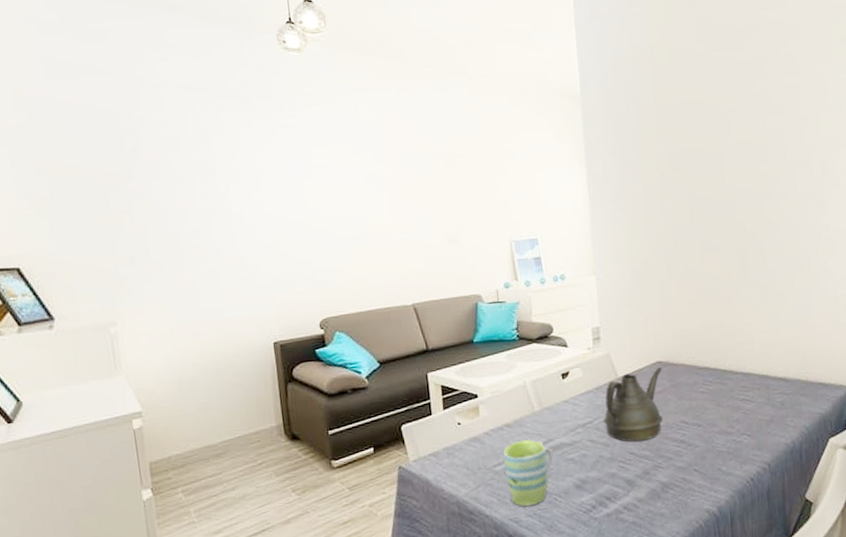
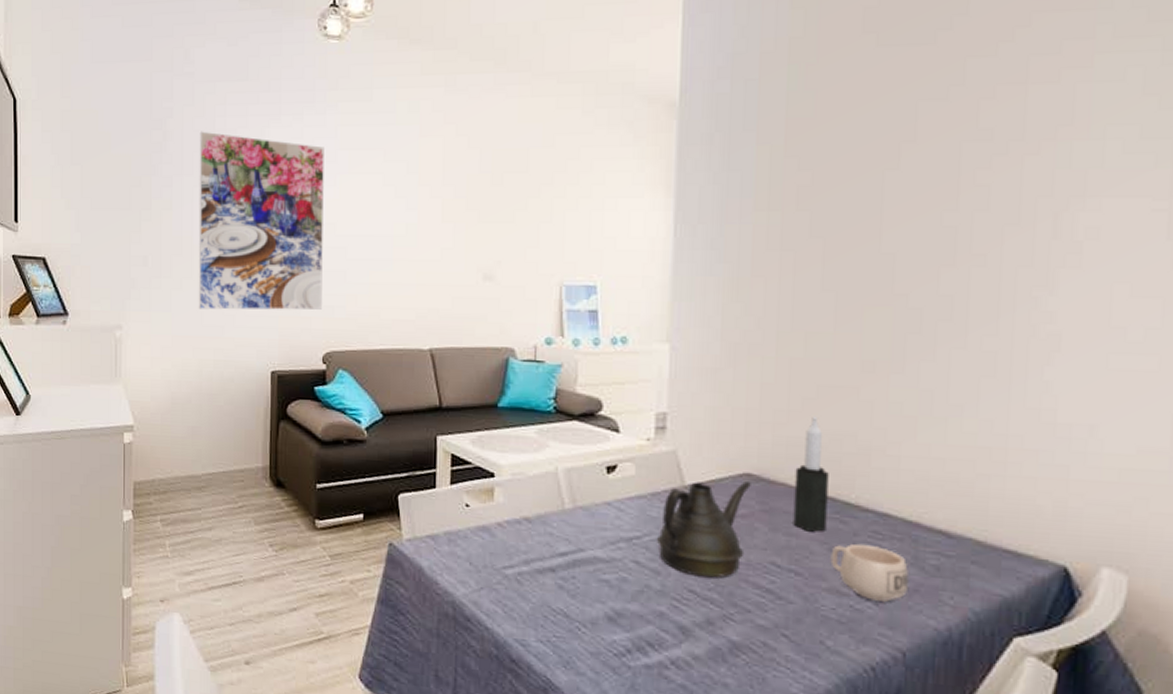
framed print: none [173,137,314,297] -> present [198,131,324,311]
mug: present [503,439,553,507] -> none [516,542,582,630]
candle: none [689,313,713,395] -> present [793,416,829,532]
mug: none [718,396,767,433] -> present [830,543,910,602]

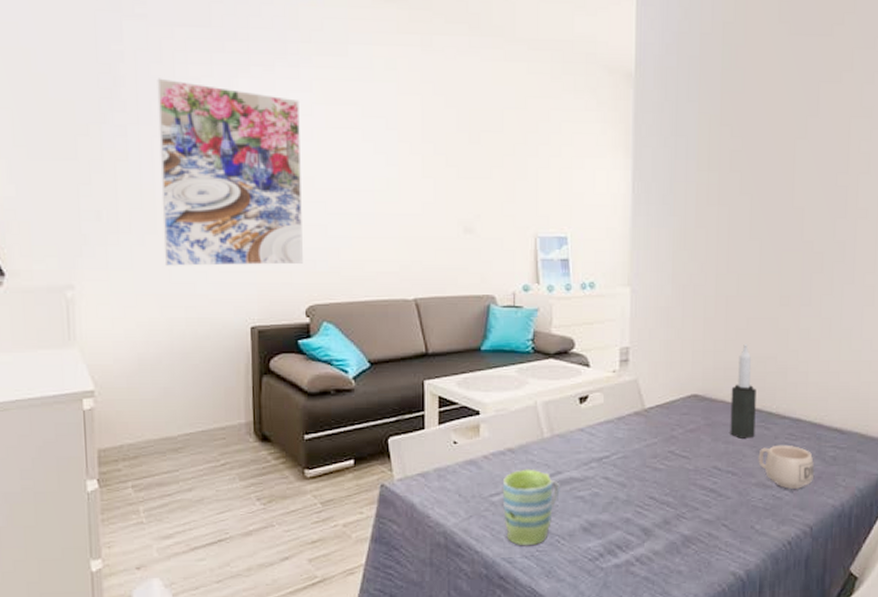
mug: none [516,542,582,630] -> present [502,469,560,546]
teapot: present [657,480,751,578] -> none [623,400,697,485]

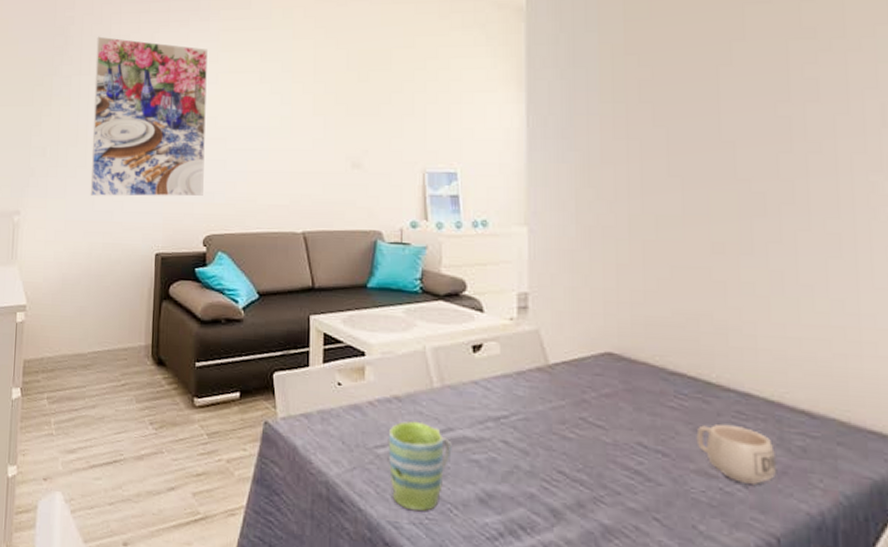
candle: present [730,343,756,439] -> none [655,296,690,412]

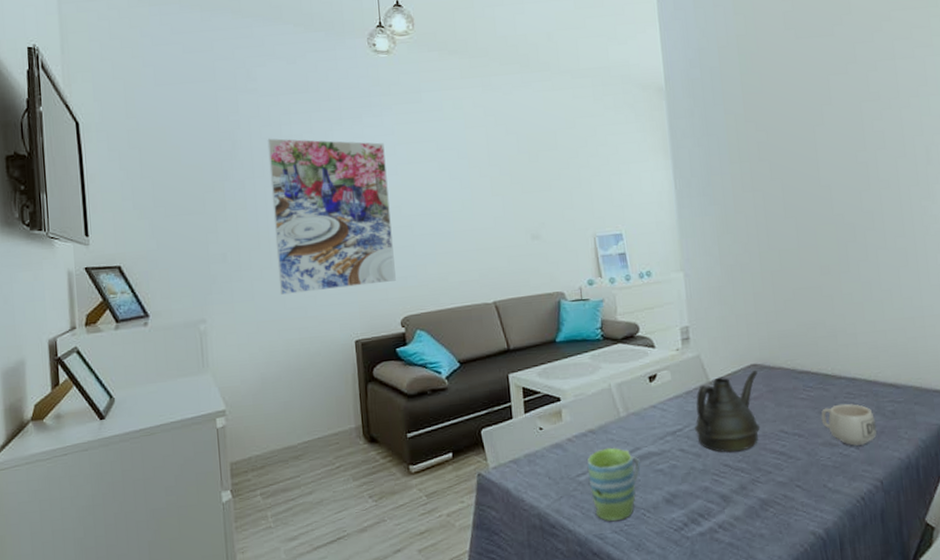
teapot: none [525,359,613,459] -> present [695,369,761,452]

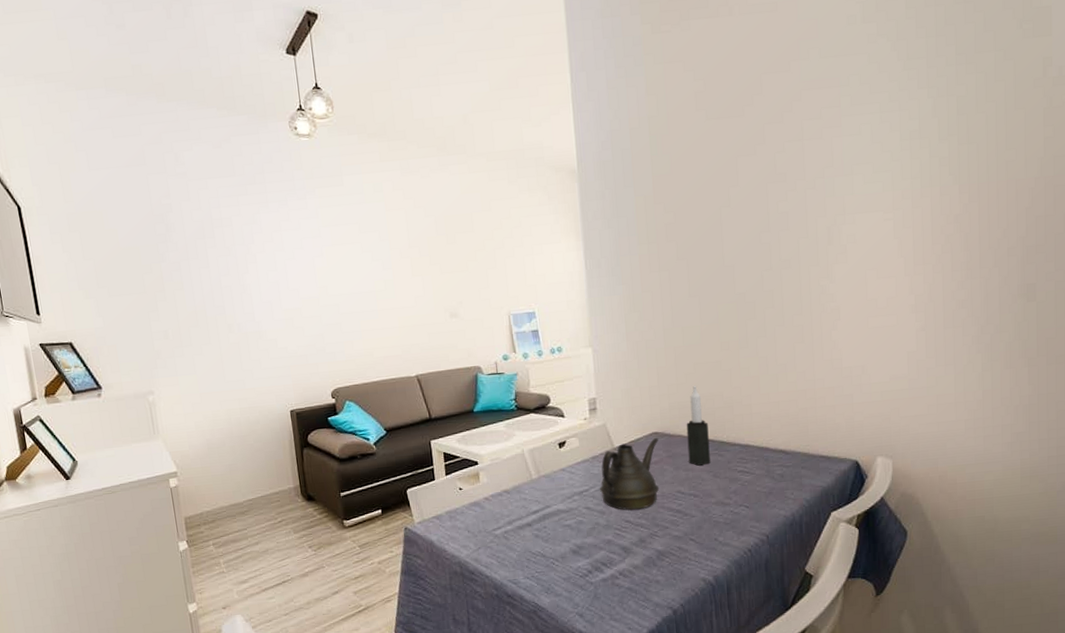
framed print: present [267,138,396,295] -> none [198,221,325,369]
mug: present [587,447,641,522] -> none [502,505,550,569]
candle: none [787,312,815,402] -> present [686,385,711,466]
mug: present [821,403,877,446] -> none [715,467,766,505]

